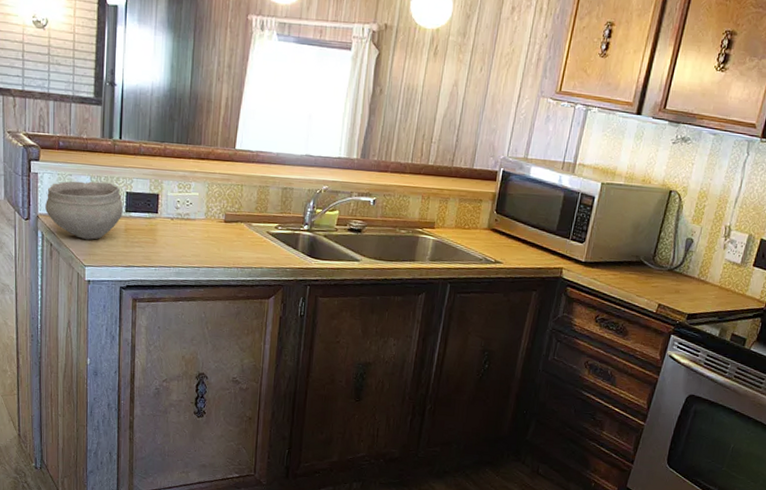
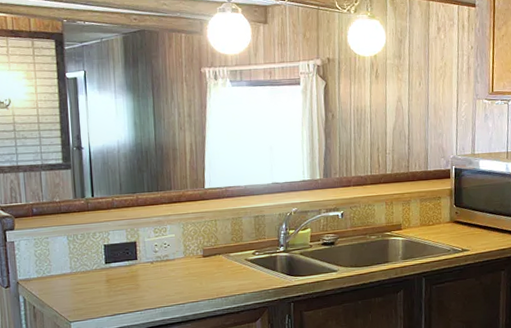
bowl: present [45,181,123,240] -> none [24,239,103,297]

